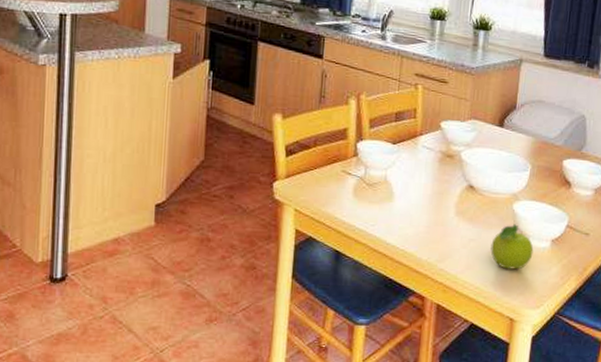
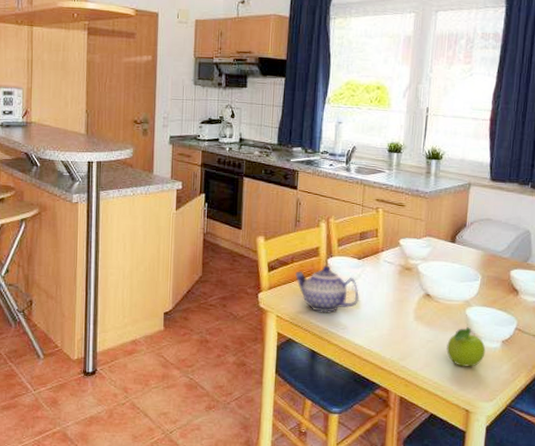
teapot: none [318,150,393,207] -> present [295,265,359,313]

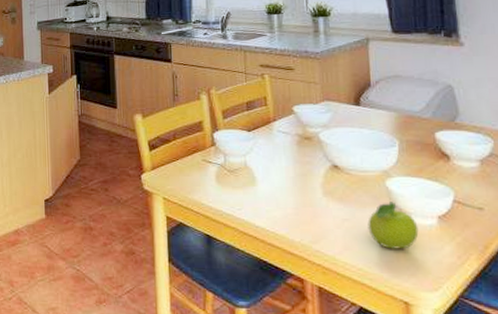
teapot: present [295,265,359,313] -> none [179,140,254,193]

